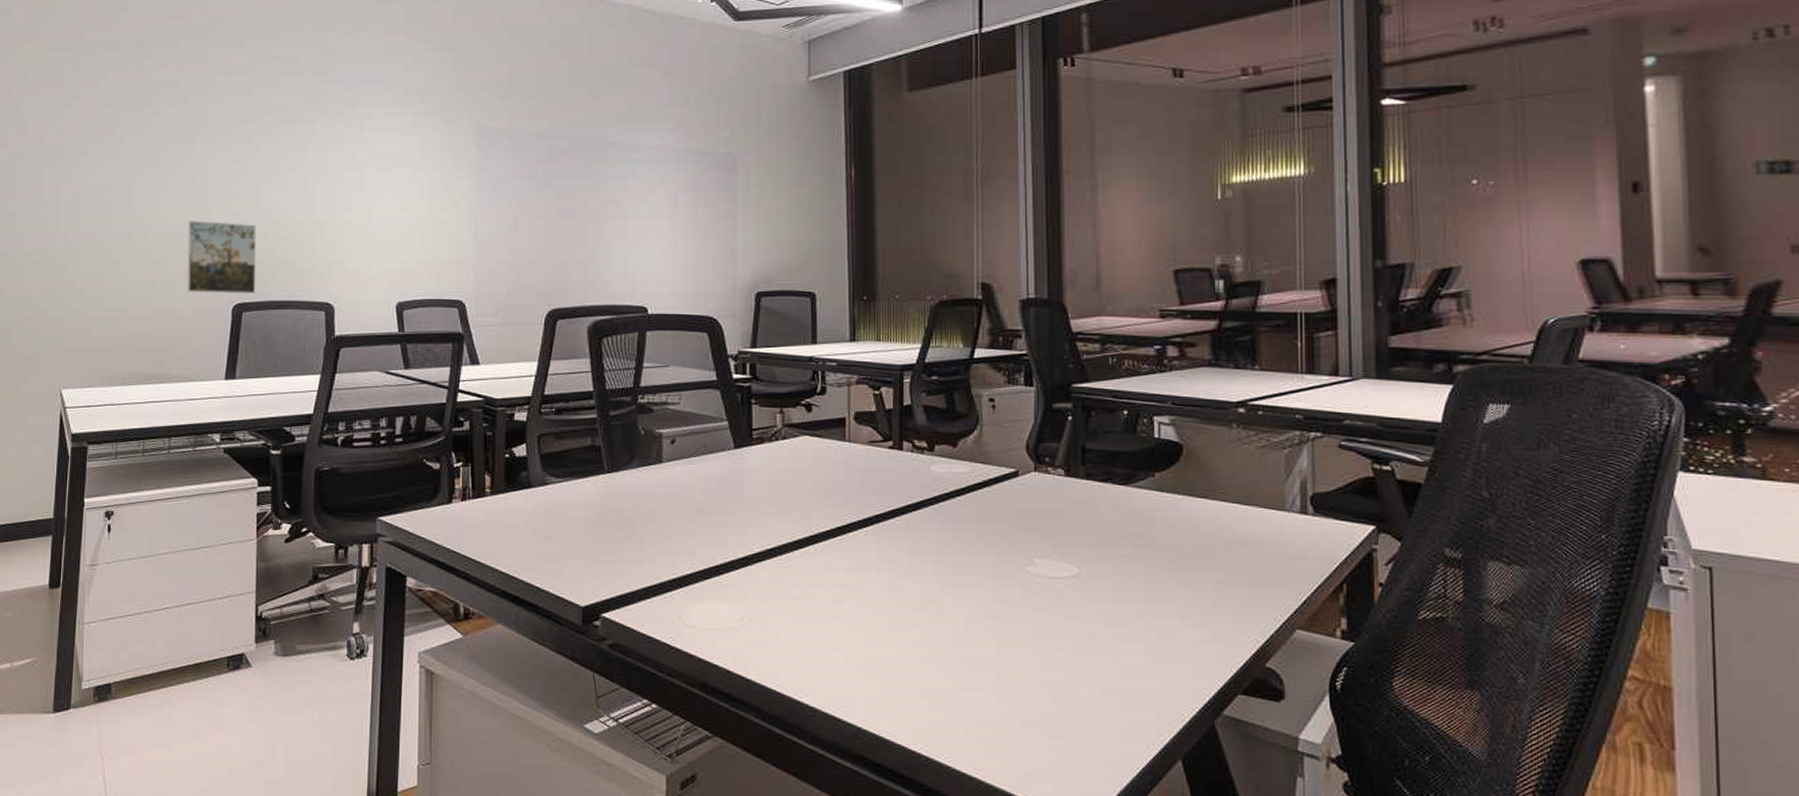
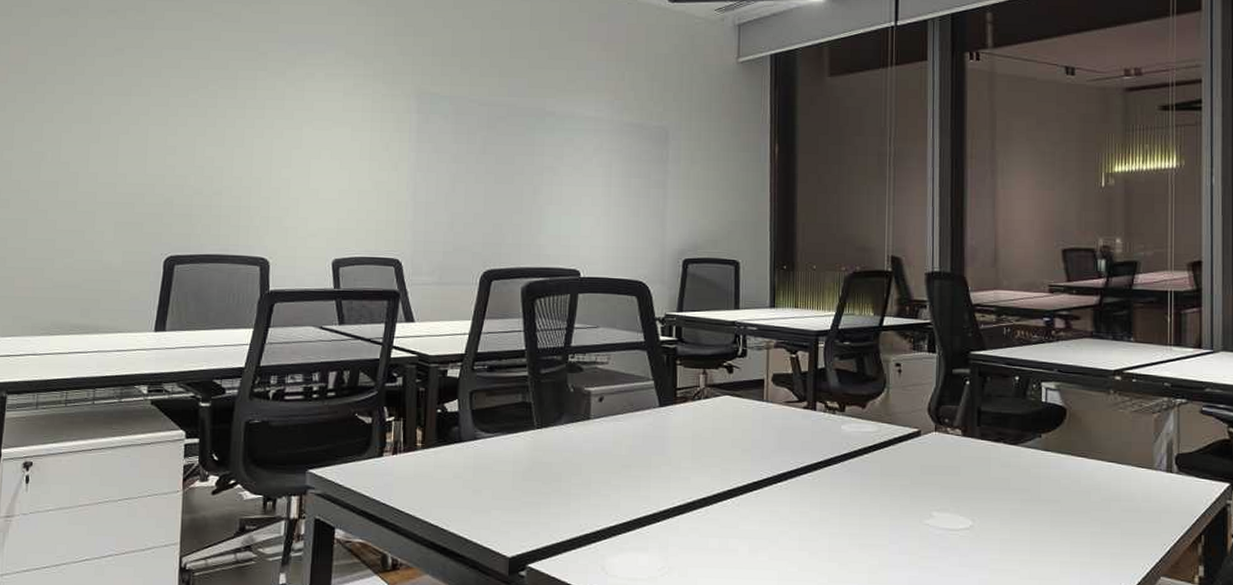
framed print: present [186,220,257,295] -> none [117,172,192,247]

